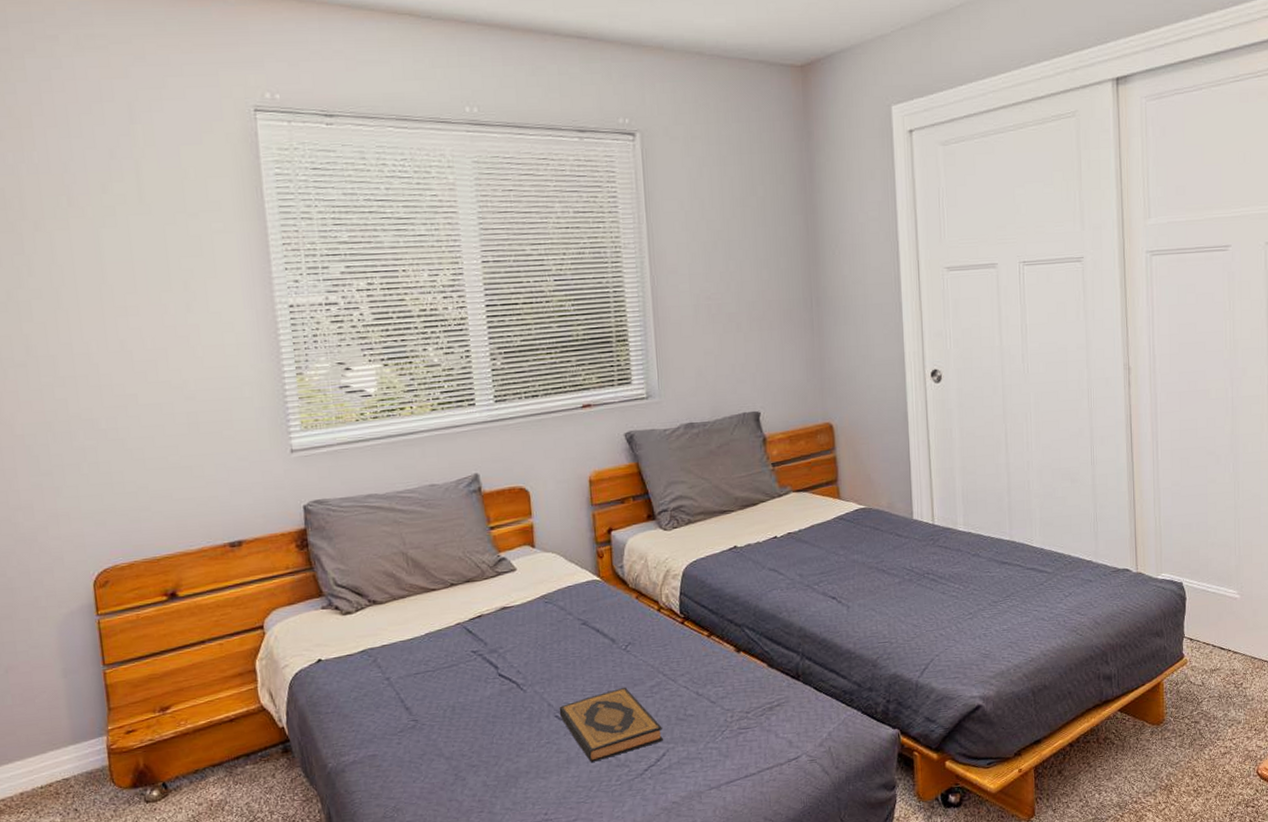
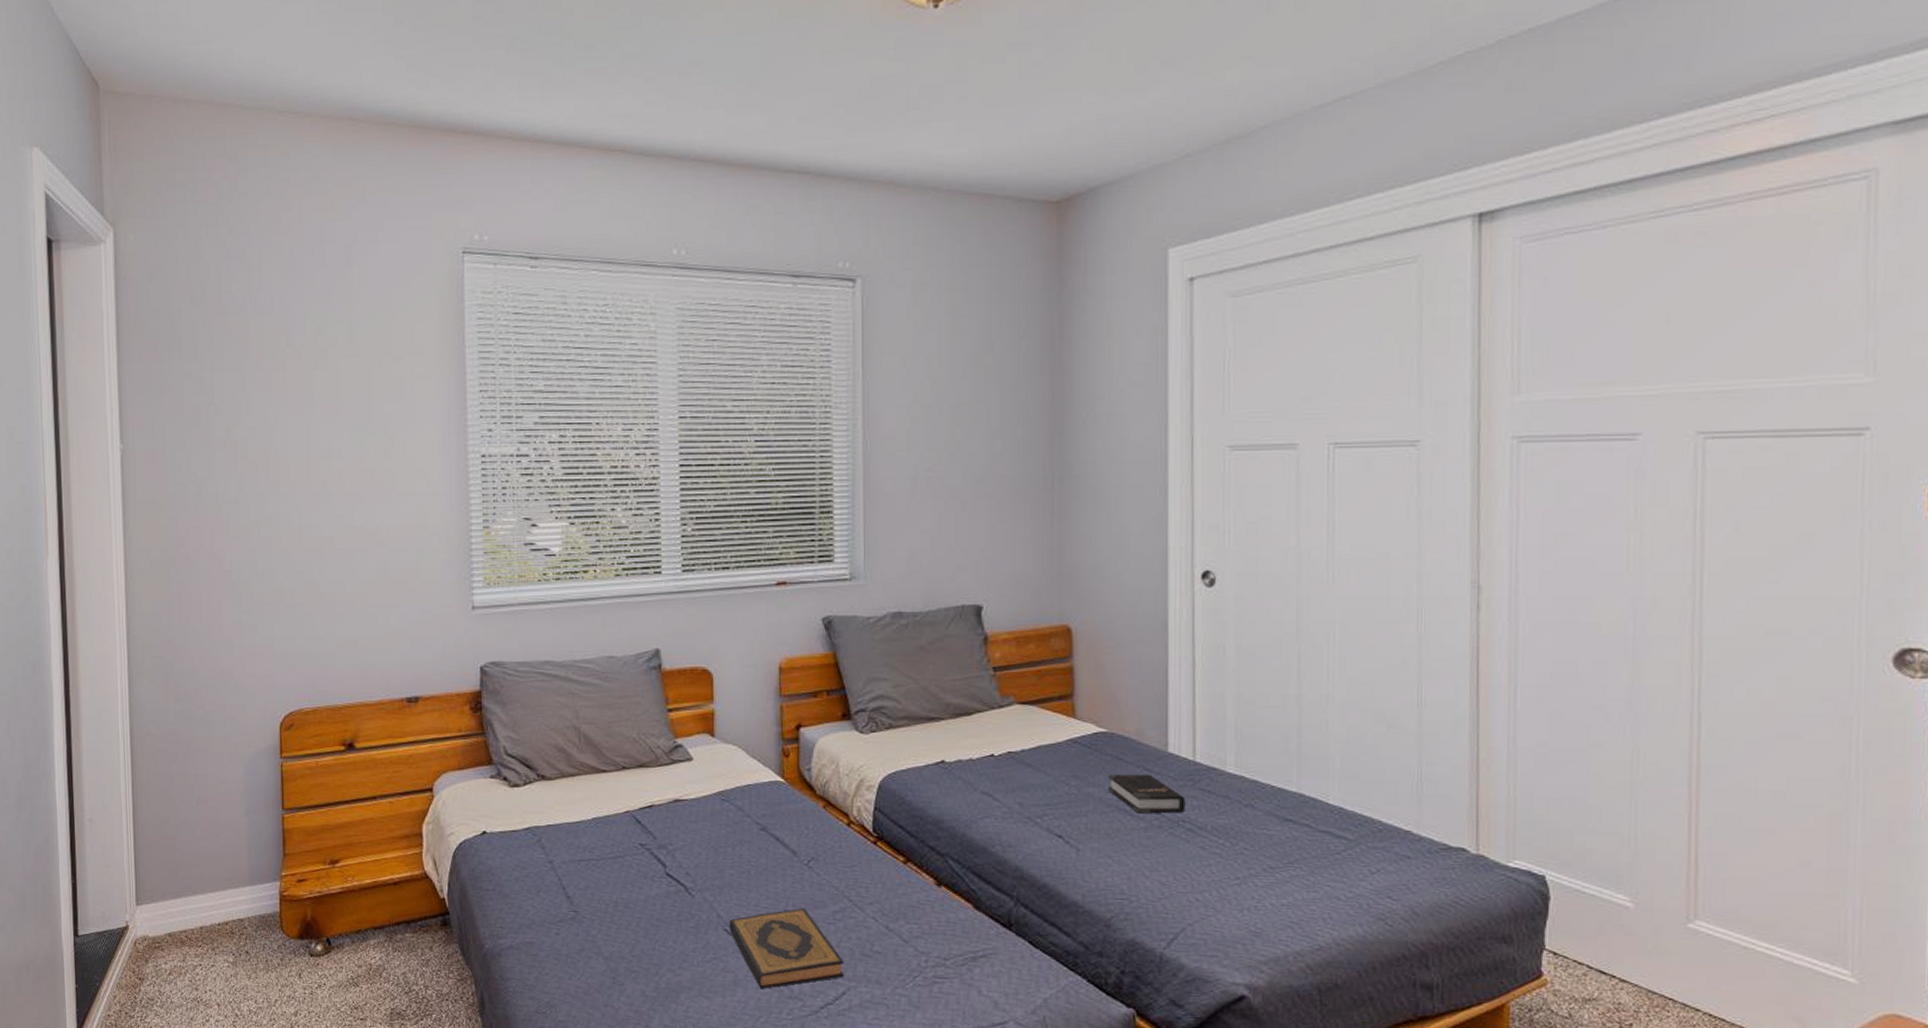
hardback book: none [868,538,929,572] -> present [1107,774,1186,814]

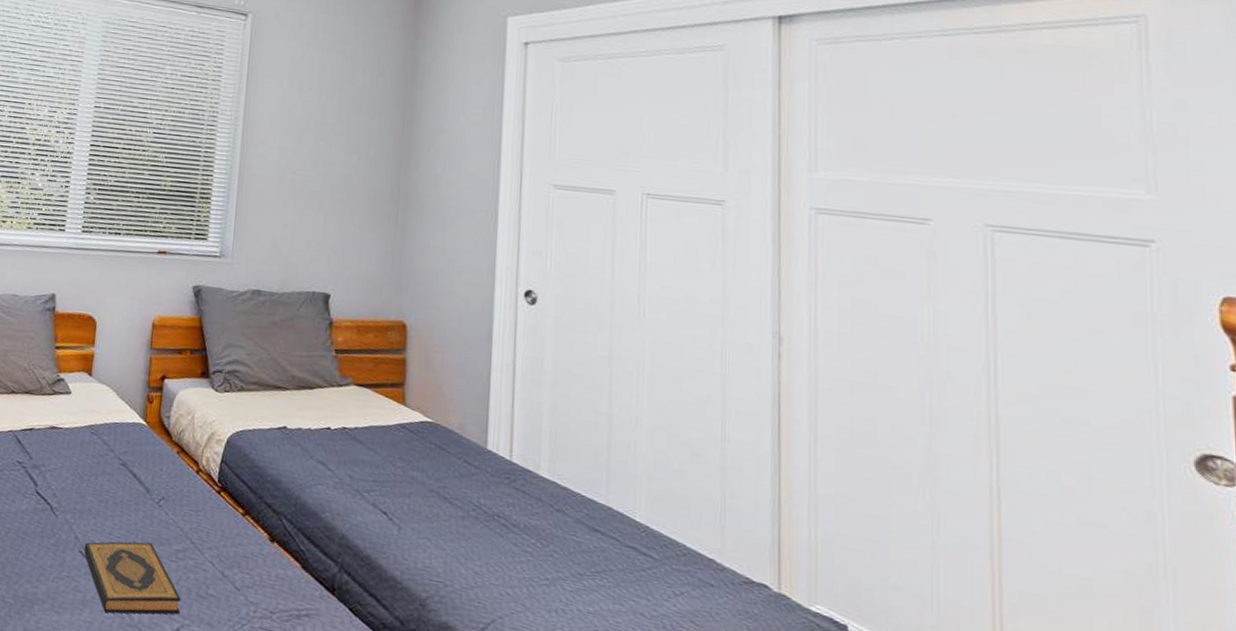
hardback book: present [1107,774,1186,814] -> none [430,462,501,508]

